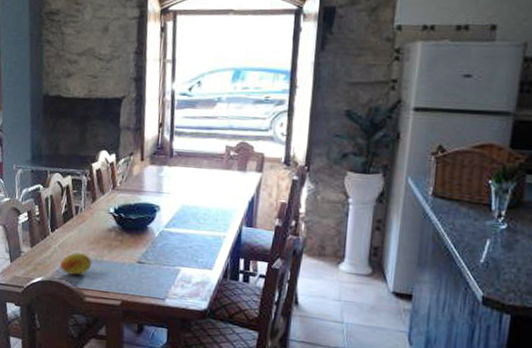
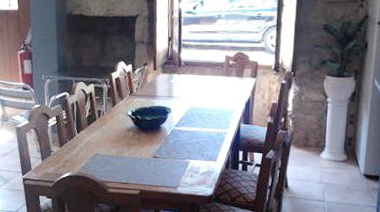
fruit: present [60,252,92,275] -> none [86,150,114,170]

